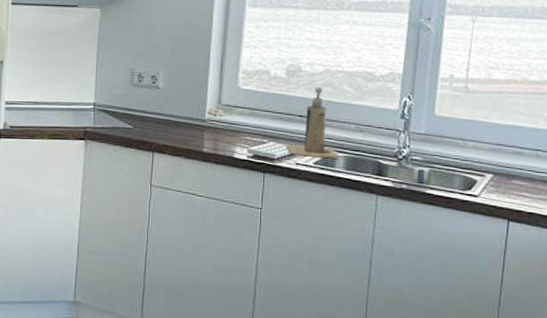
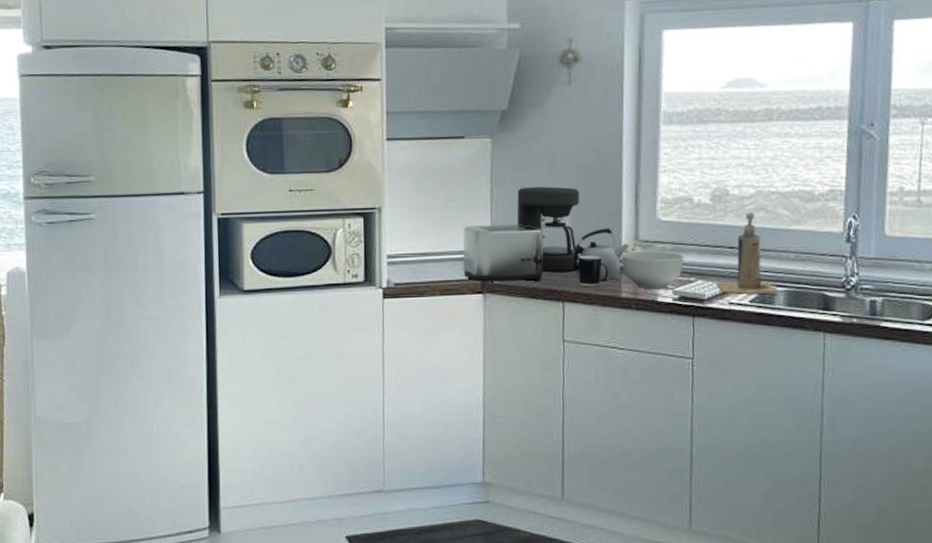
toaster: none [69,82,141,132] -> present [462,224,545,283]
coffee maker: none [118,52,174,127] -> present [517,186,580,273]
kettle: none [161,91,213,136] -> present [571,228,630,280]
mug: none [167,113,194,141] -> present [577,255,609,287]
bowl: none [205,112,260,147] -> present [620,250,685,290]

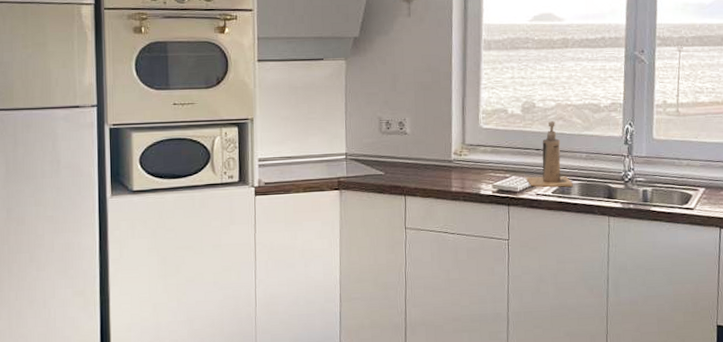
toaster: present [462,224,545,283] -> none [322,131,390,182]
coffee maker: present [517,186,580,273] -> none [367,100,418,172]
kettle: present [571,228,630,280] -> none [411,134,458,177]
mug: present [577,255,609,287] -> none [416,156,442,183]
bowl: present [620,250,685,290] -> none [451,152,502,184]

